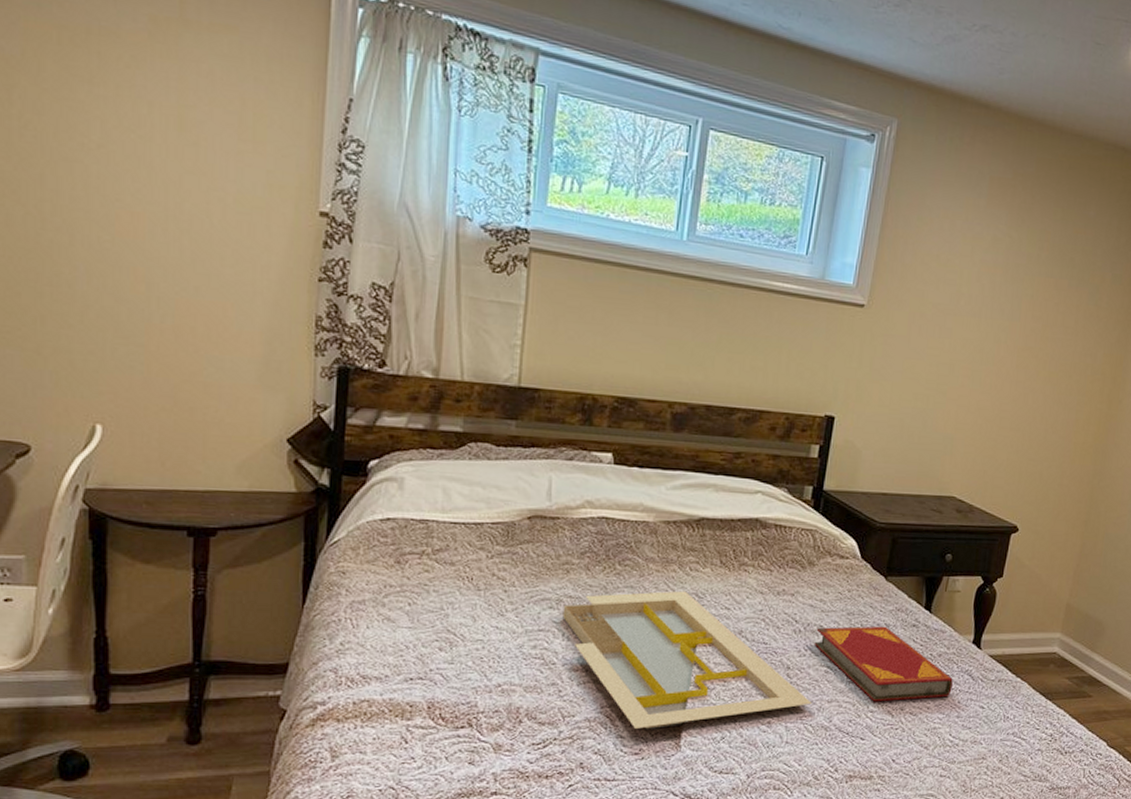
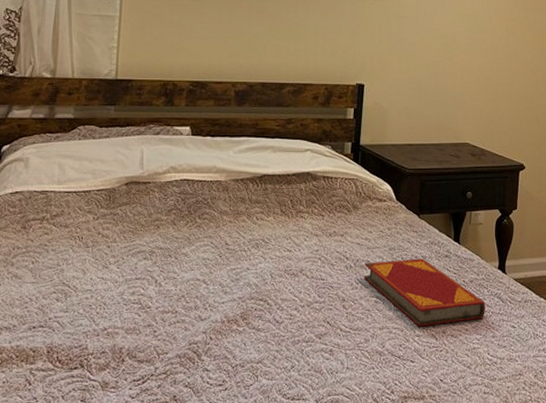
serving tray: present [562,591,812,730] -> none [155,237,366,363]

